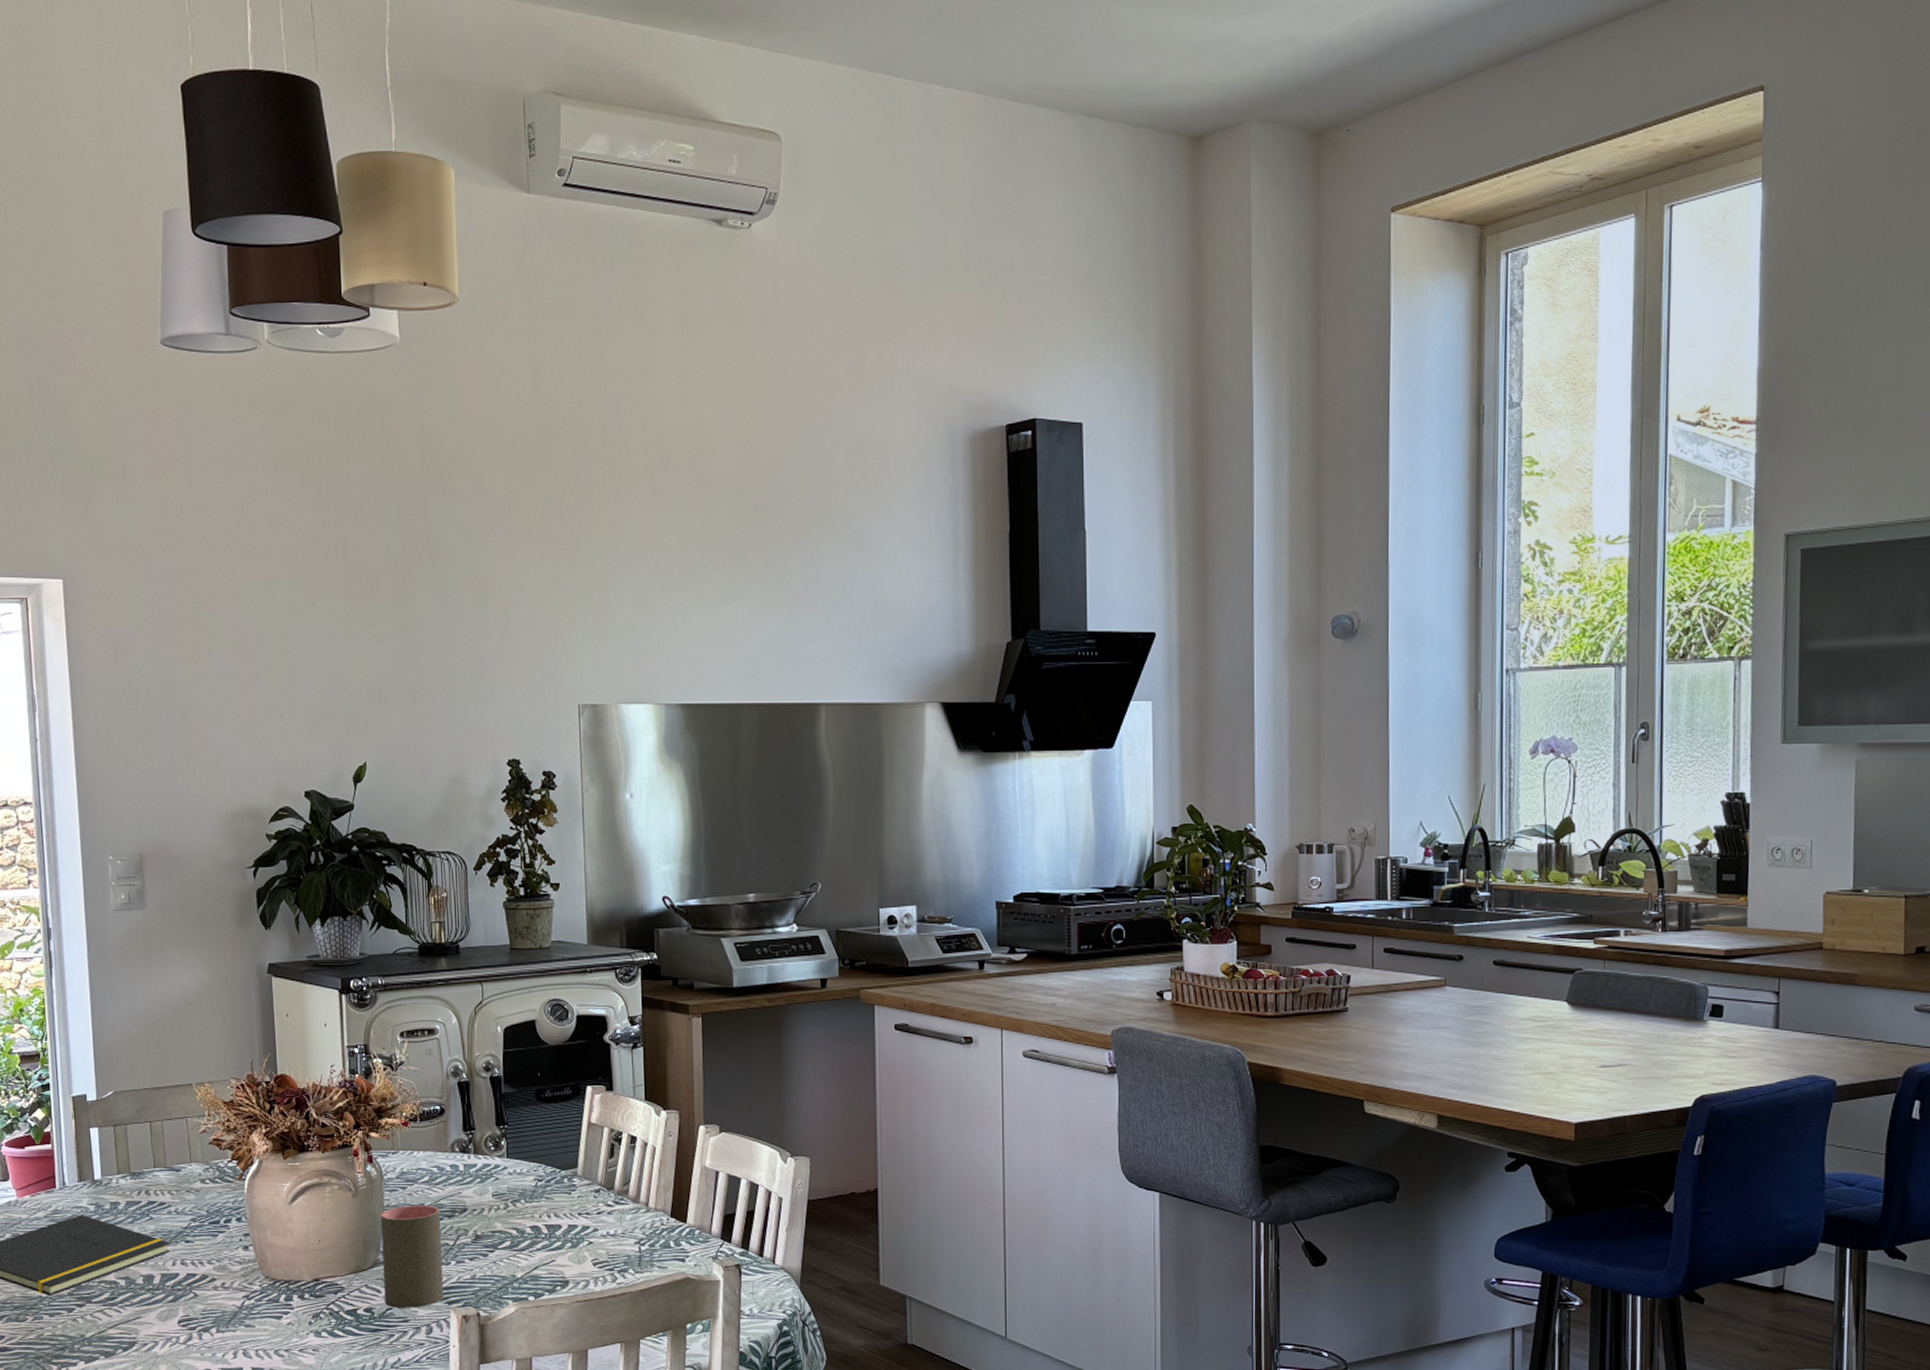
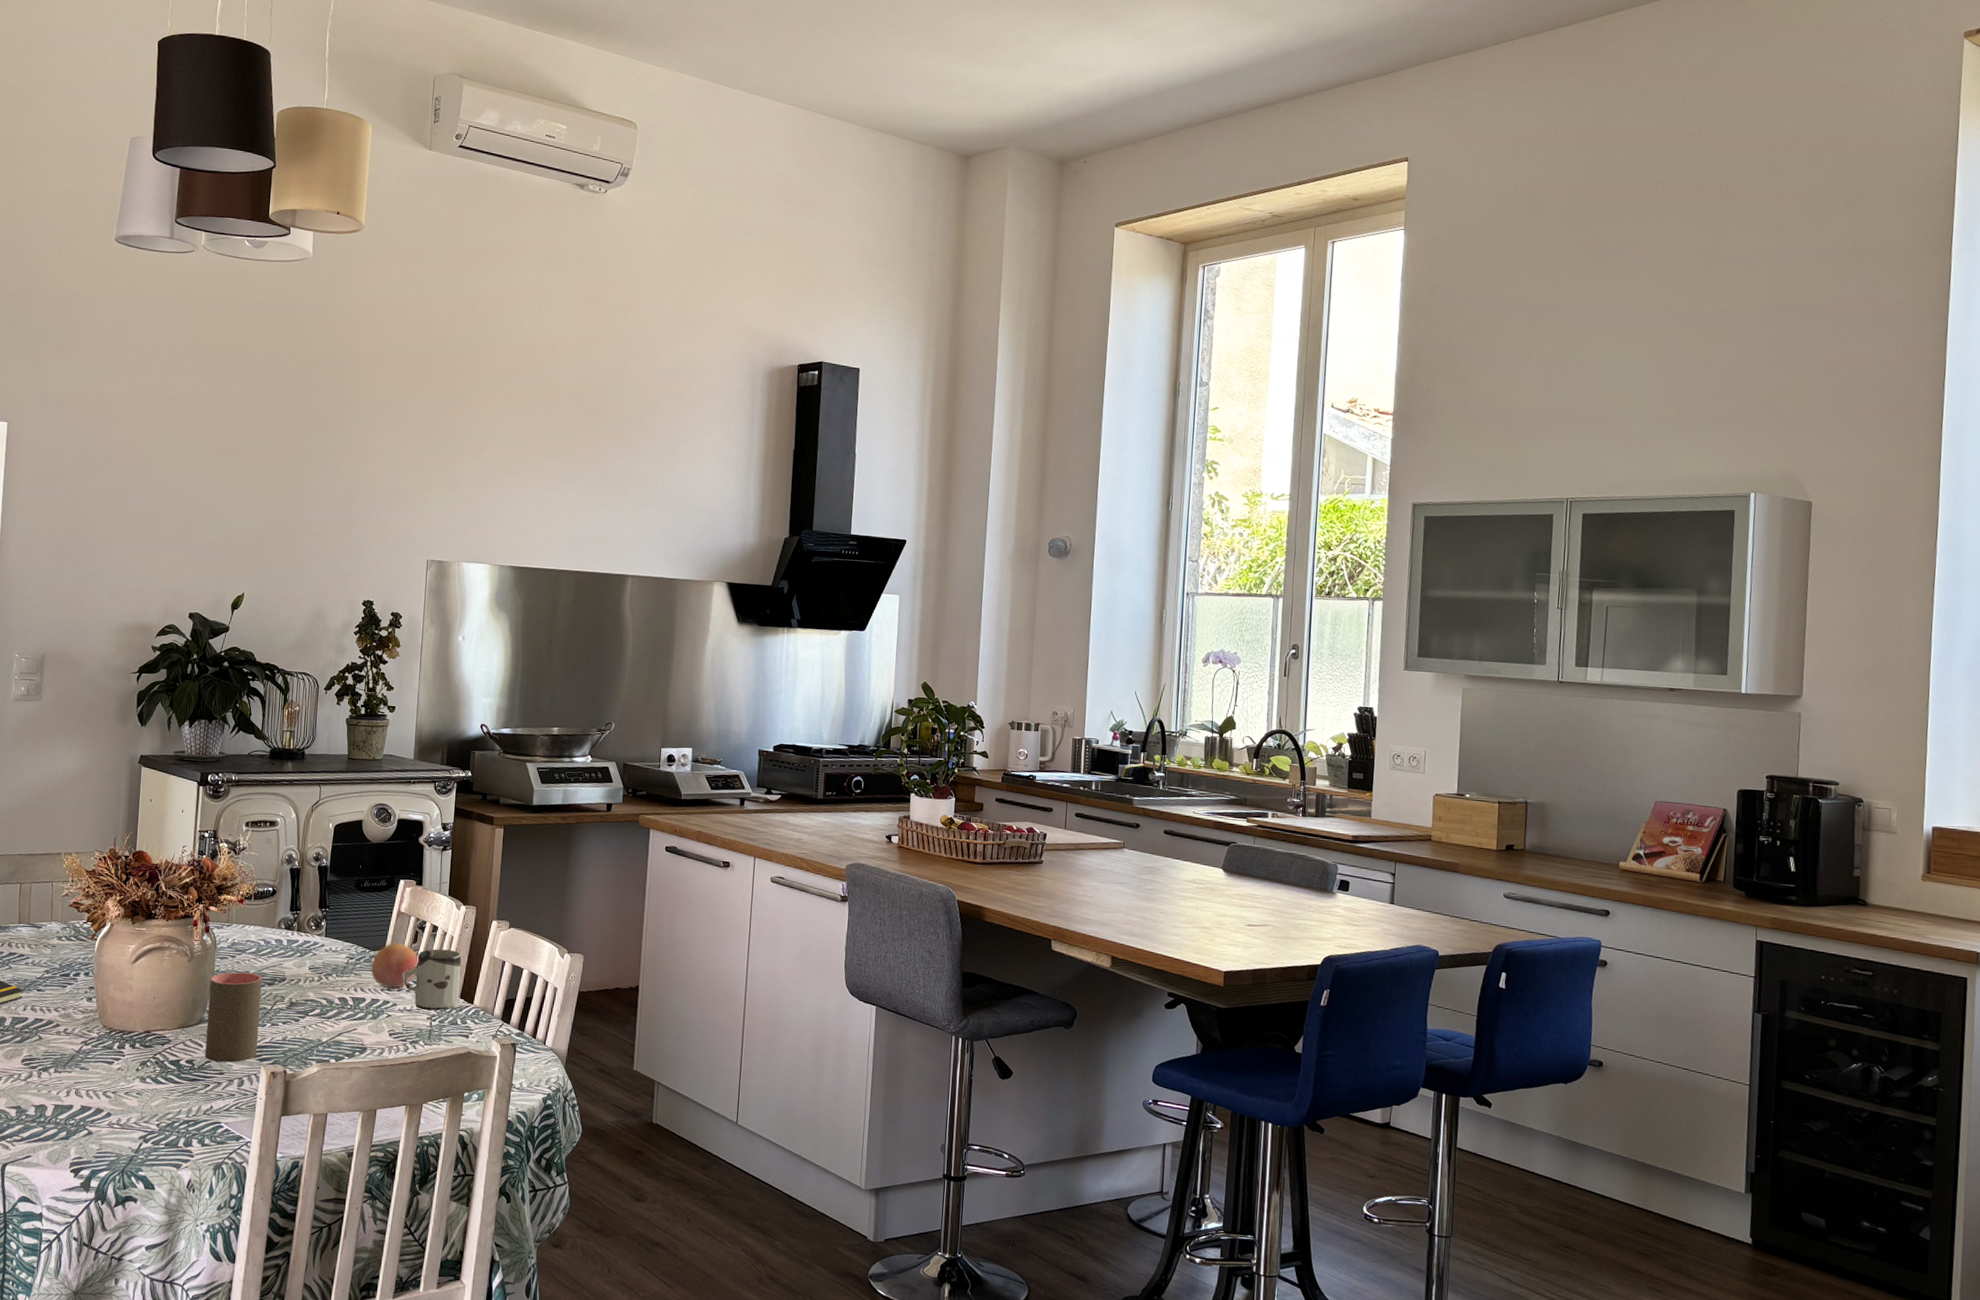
fruit: none [563,1159,618,1212] -> present [371,943,418,989]
cup: none [602,1162,669,1233] -> present [403,948,462,1011]

